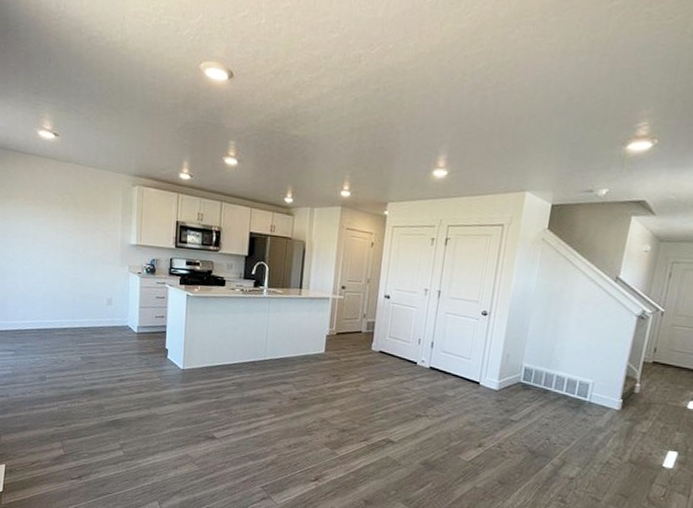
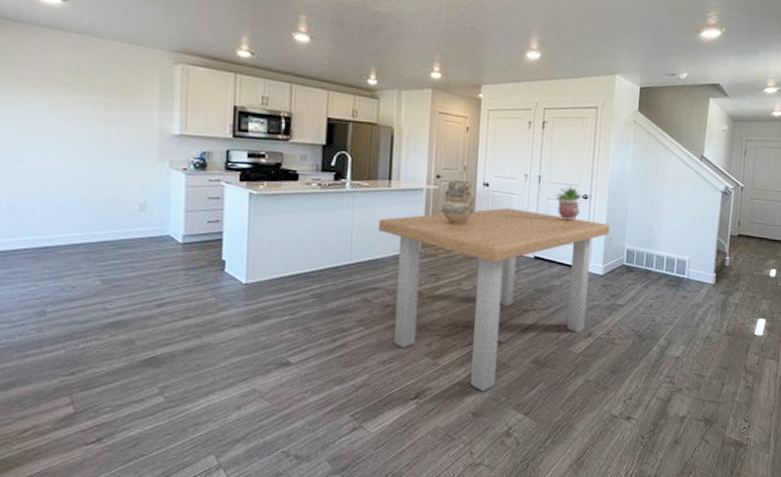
dining table: none [289,319,509,484] -> present [378,207,610,391]
ceramic jug: none [345,291,377,334] -> present [442,180,476,226]
potted plant: none [454,301,481,335] -> present [556,185,581,221]

